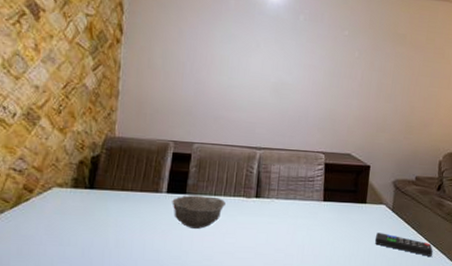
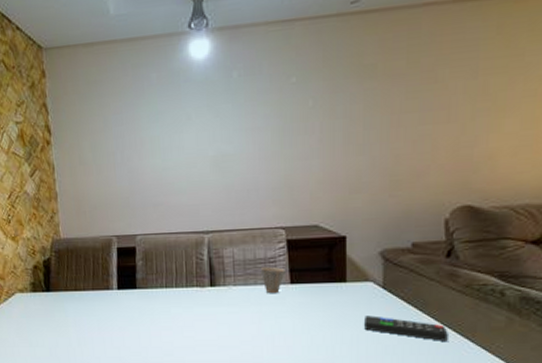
bowl: present [172,195,226,229] -> none [124,289,179,324]
cup: none [300,184,321,209] -> present [260,266,286,294]

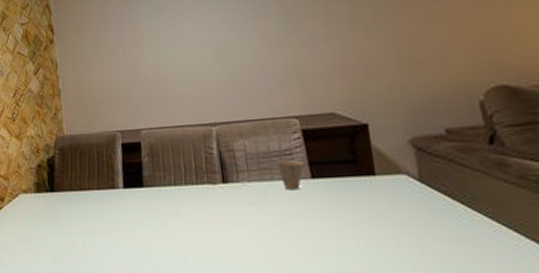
remote control: present [363,315,448,341] -> none [402,214,510,244]

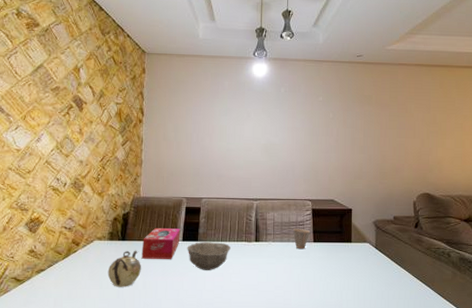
teapot: none [39,203,78,251] -> present [107,250,141,287]
tissue box: none [74,172,120,214] -> present [141,227,181,259]
bowl: none [130,187,189,226] -> present [187,242,231,270]

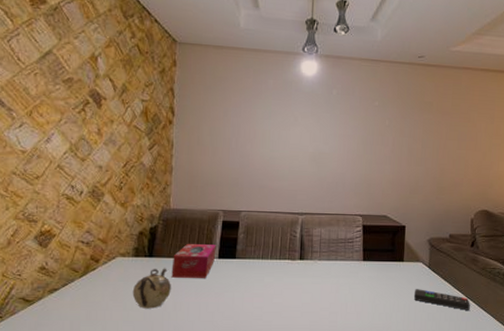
bowl: present [187,242,231,270] -> none [223,260,272,290]
cup: present [292,228,310,250] -> none [340,245,360,269]
remote control: none [362,268,417,289] -> present [413,289,470,310]

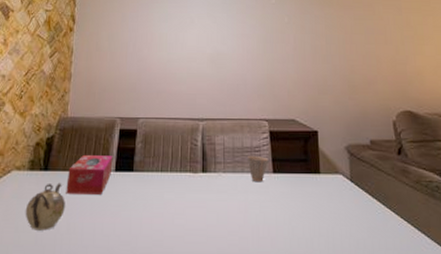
cup: none [340,245,360,269] -> present [247,155,269,183]
remote control: present [413,289,470,310] -> none [336,208,409,236]

